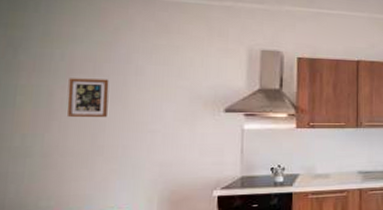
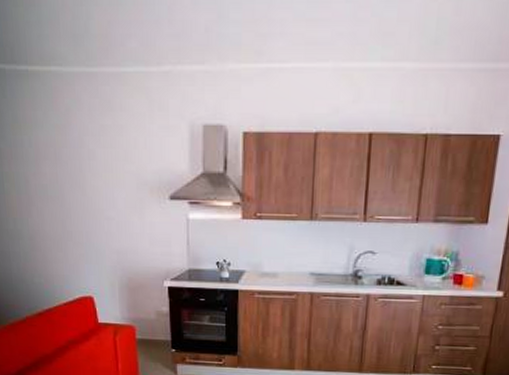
picture frame: present [67,78,109,117] -> none [38,165,71,203]

